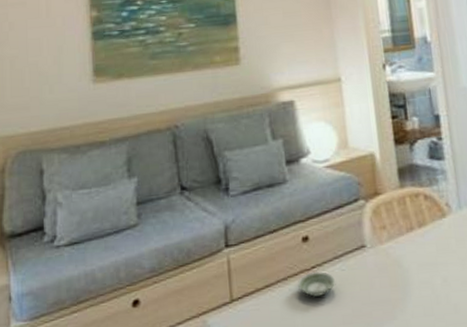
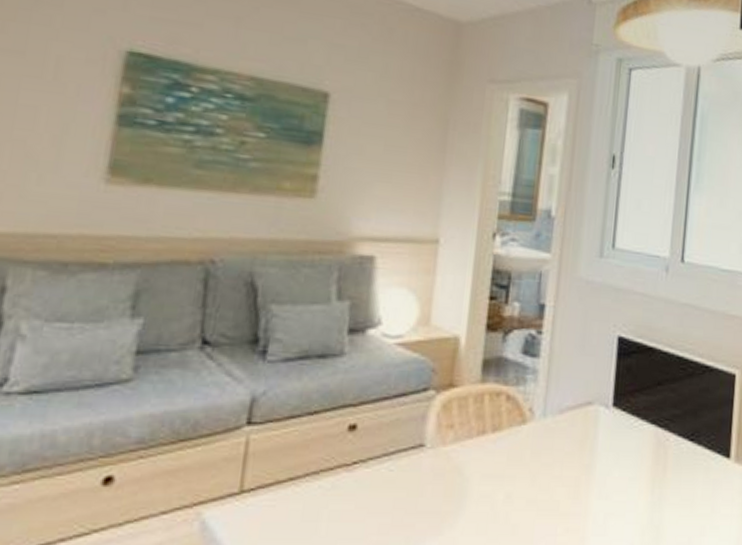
saucer: present [297,271,335,298] -> none [330,467,378,500]

